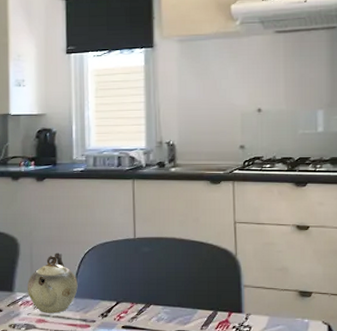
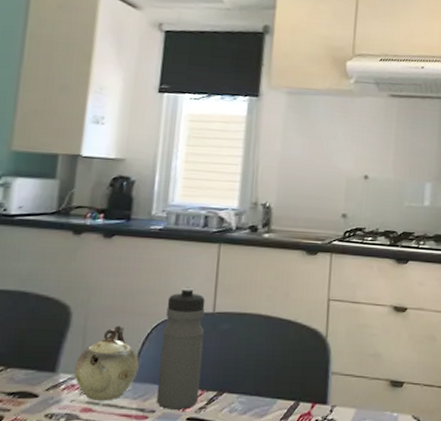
water bottle: none [94,218,130,319] -> present [156,287,205,410]

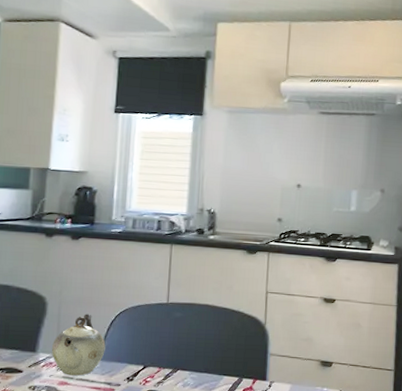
water bottle: present [156,287,205,410] -> none [121,281,160,384]

